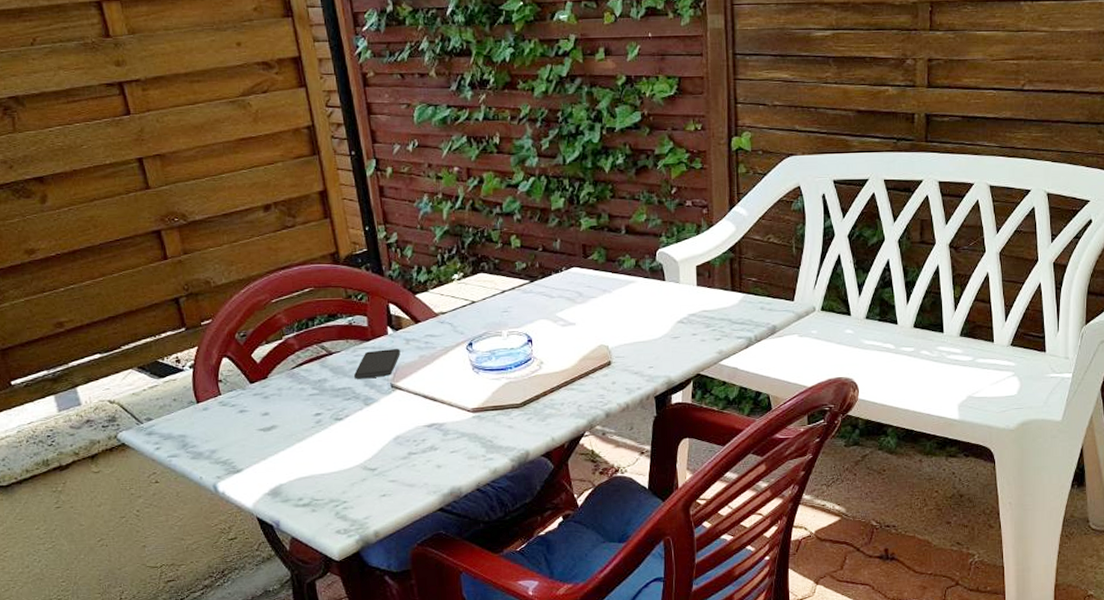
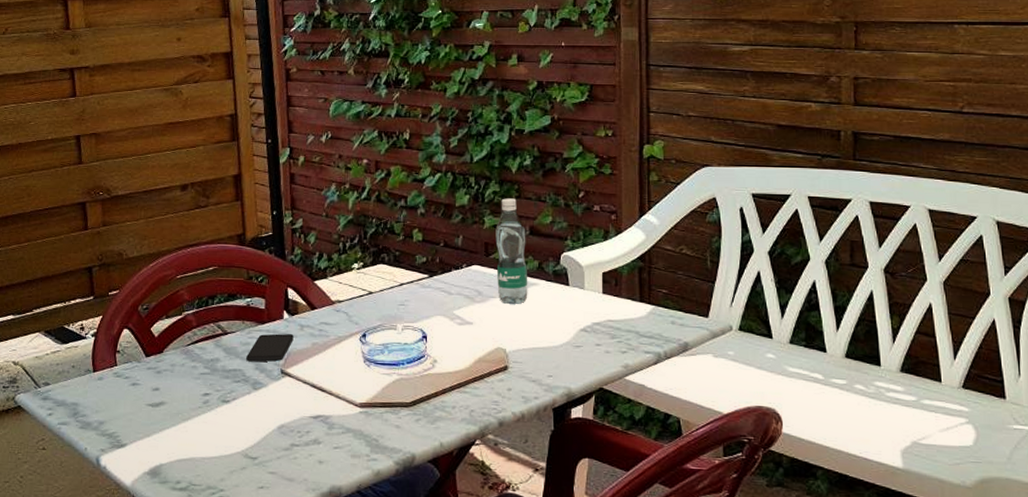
bottle: none [592,198,627,303] -> present [495,198,528,304]

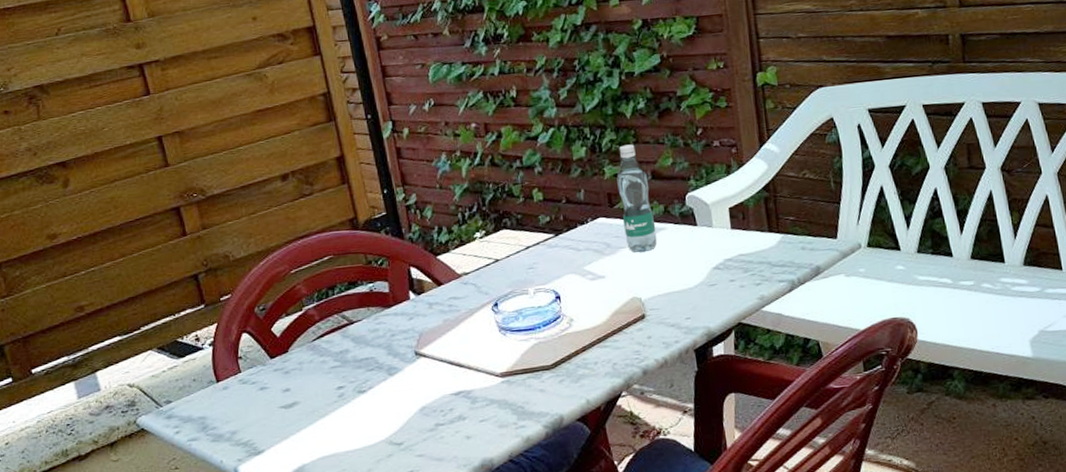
mobile phone: present [246,333,294,362] -> none [377,314,424,348]

